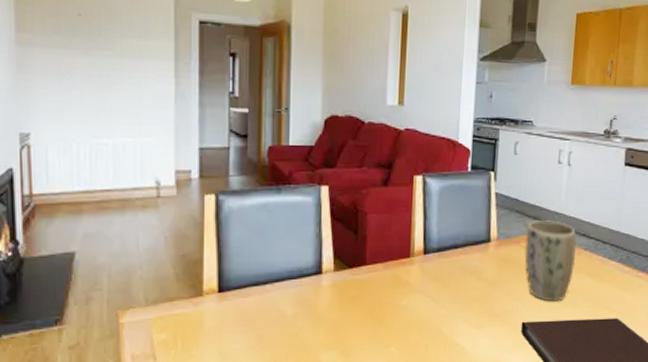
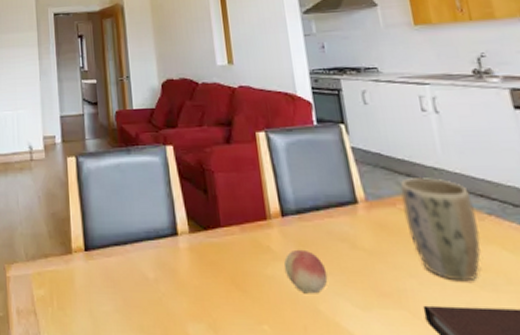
fruit: none [419,282,453,319] -> present [284,249,328,294]

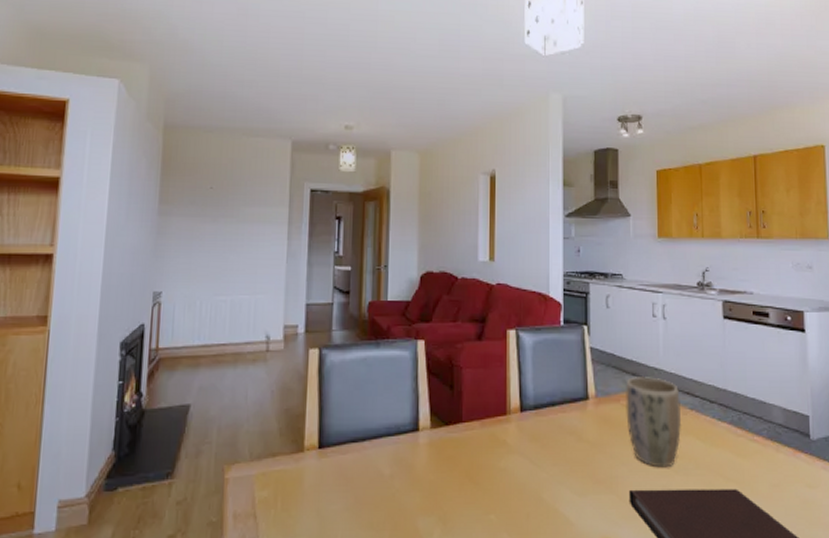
fruit: present [284,249,328,294] -> none [517,442,554,484]

